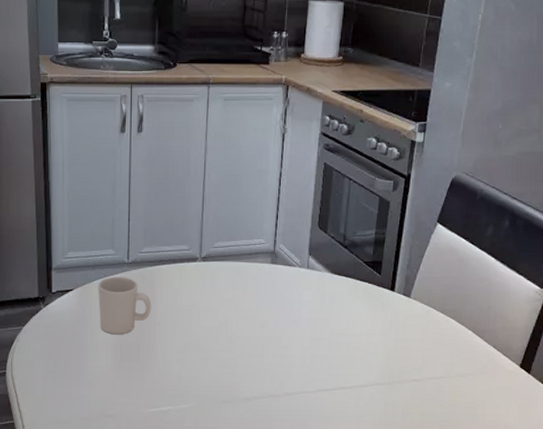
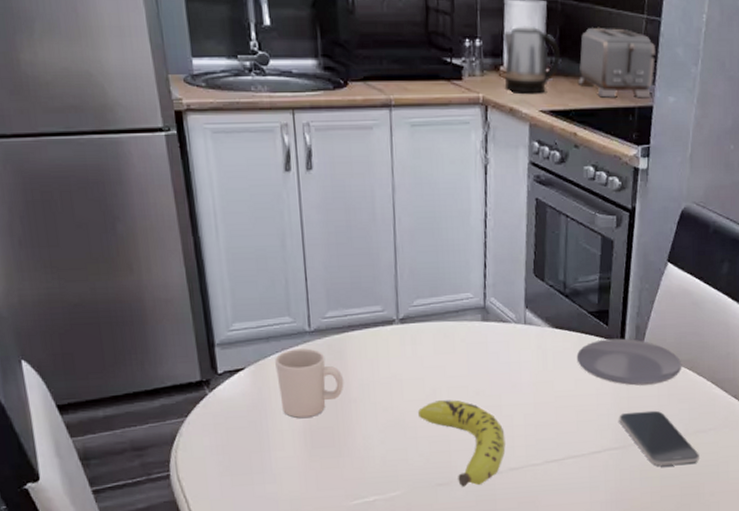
fruit: none [211,329,284,406] -> present [418,400,506,487]
kettle: none [304,22,354,77] -> present [504,26,561,95]
plate: none [351,286,446,330] -> present [576,338,682,386]
toaster: none [366,25,435,83] -> present [577,28,655,98]
smartphone: none [386,352,458,404] -> present [619,410,699,466]

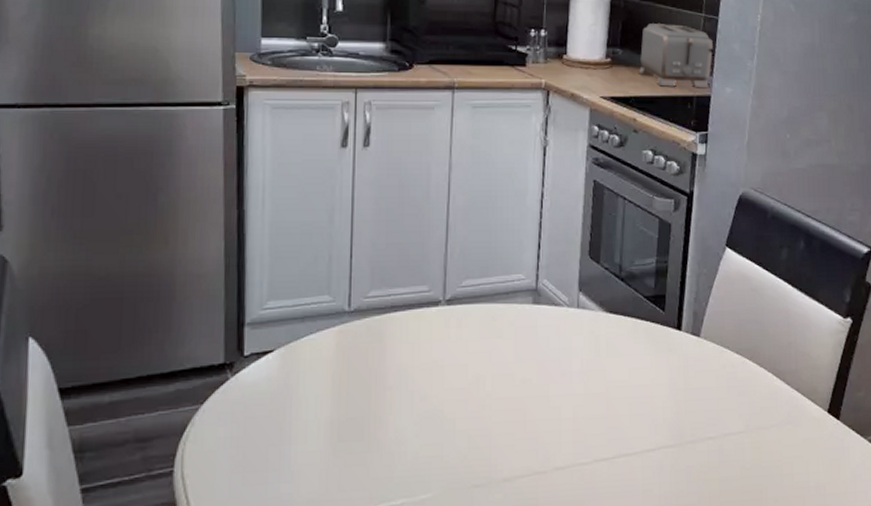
mug: present [275,348,344,419] -> none [308,330,381,408]
fruit: present [418,400,506,487] -> none [459,389,551,489]
kettle: present [504,26,561,95] -> none [567,19,623,82]
plate: present [576,338,682,386] -> none [631,324,742,376]
smartphone: present [619,410,699,466] -> none [675,404,761,467]

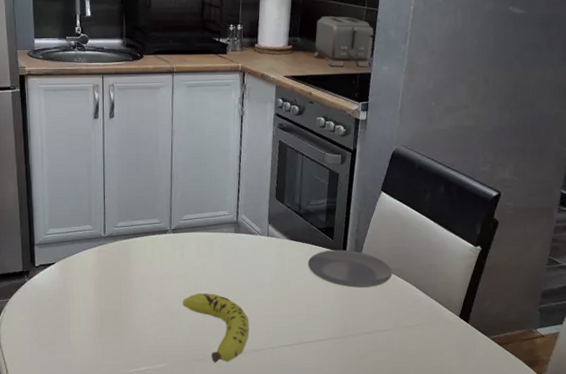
fruit: none [459,389,551,489] -> present [183,293,249,363]
plate: none [631,324,742,376] -> present [307,249,393,288]

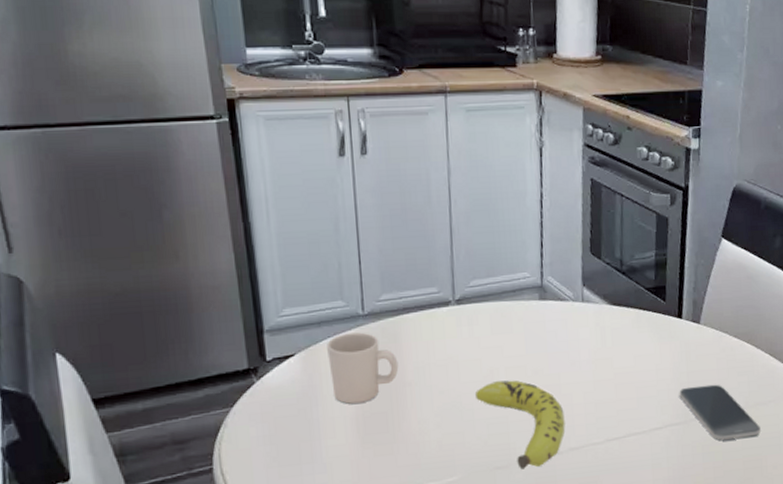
mug: none [78,249,128,303] -> present [327,332,399,405]
plate: present [307,249,393,288] -> none [635,313,740,360]
toaster: present [313,16,373,67] -> none [629,18,703,83]
smartphone: none [340,308,406,354] -> present [679,384,761,440]

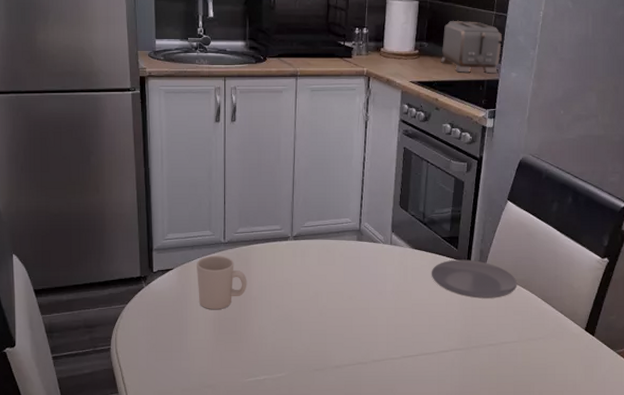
fruit: present [475,380,565,470] -> none [303,302,371,373]
toaster: none [629,18,703,83] -> present [440,21,502,74]
plate: none [635,313,740,360] -> present [431,259,518,299]
smartphone: present [679,384,761,440] -> none [464,320,530,366]

